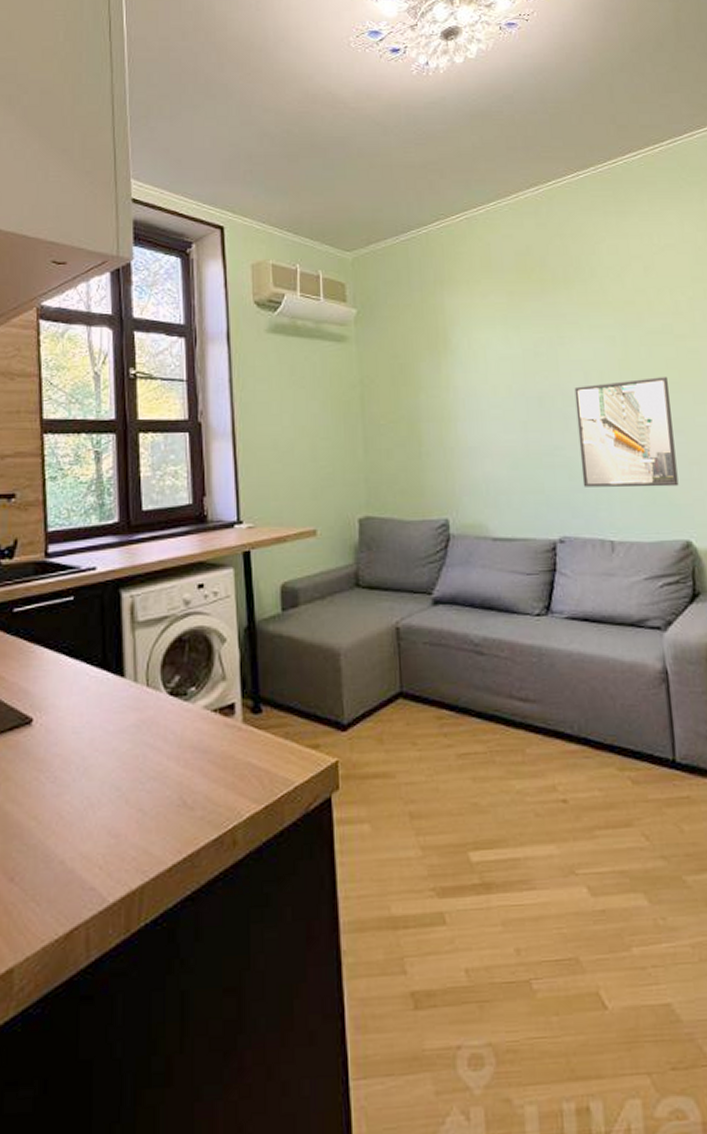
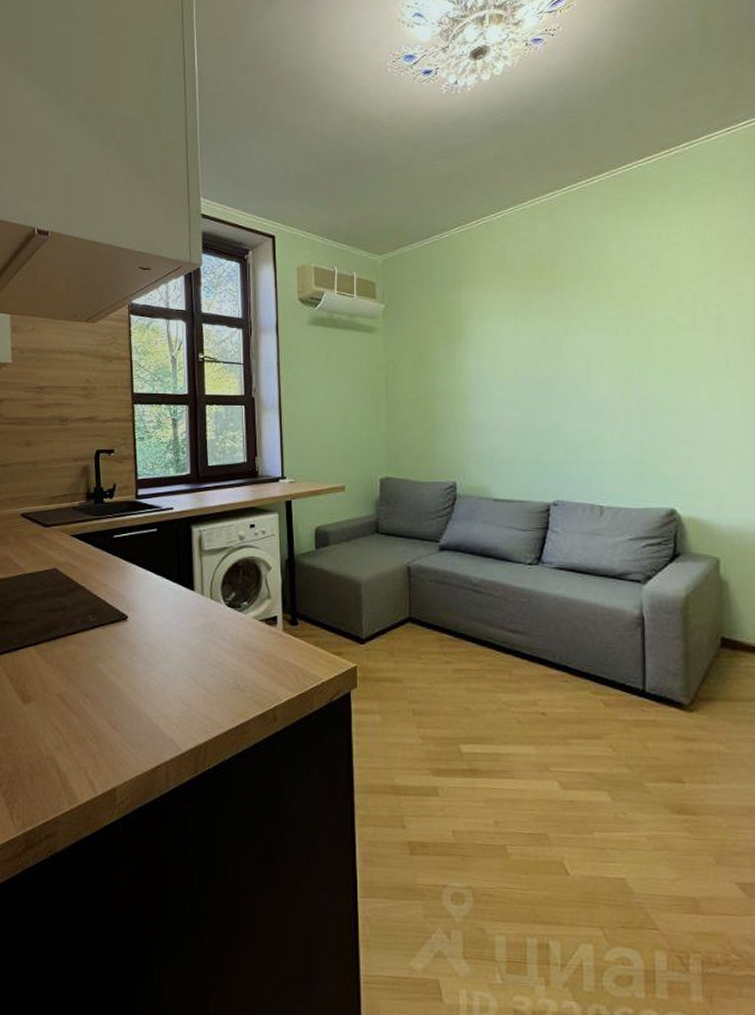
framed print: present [574,377,679,487] -> none [576,364,668,461]

